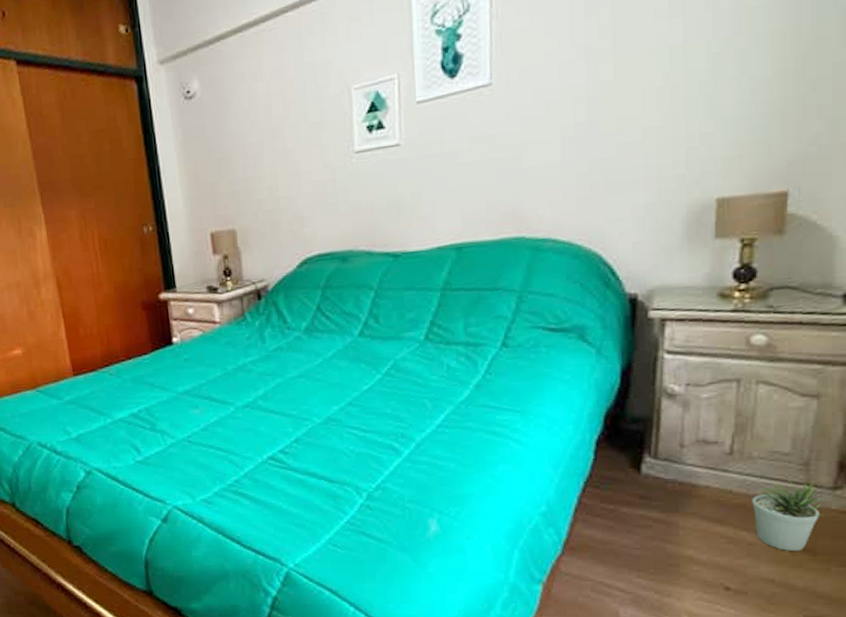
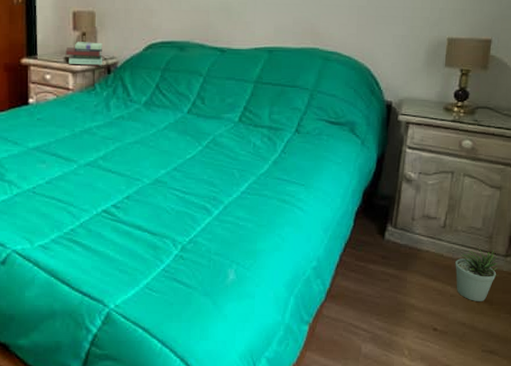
books: none [207,264,252,295] -> present [65,42,103,67]

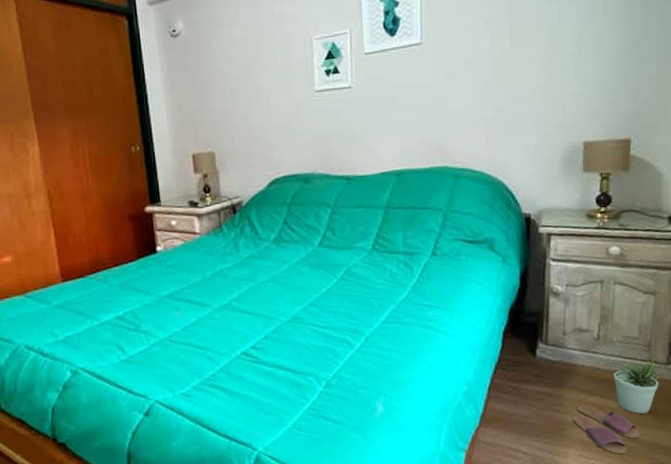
books: present [65,42,103,67] -> none [188,182,228,209]
slippers: none [412,288,475,339] -> present [572,404,640,455]

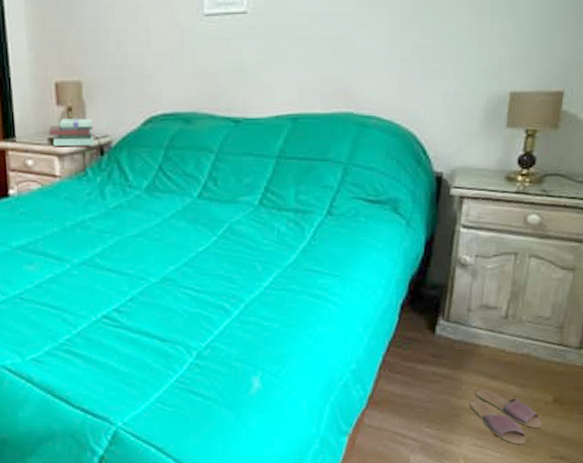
books: none [188,182,228,209] -> present [49,118,95,148]
potted plant: present [613,357,662,414] -> none [519,340,571,402]

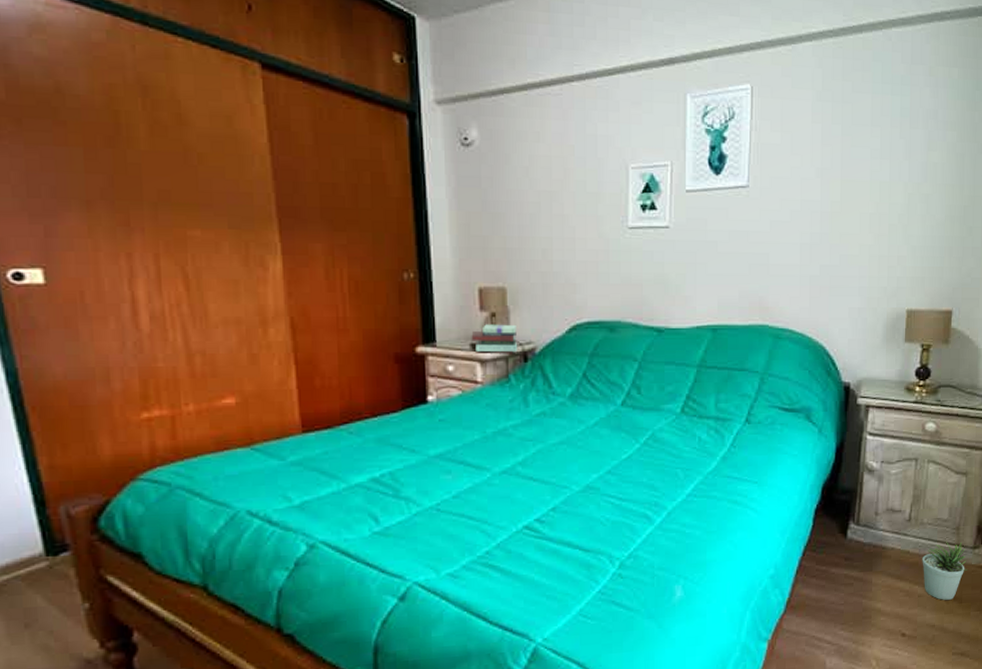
slippers: present [469,389,542,445] -> none [879,590,944,644]
potted plant: none [519,340,571,402] -> present [922,541,967,600]

